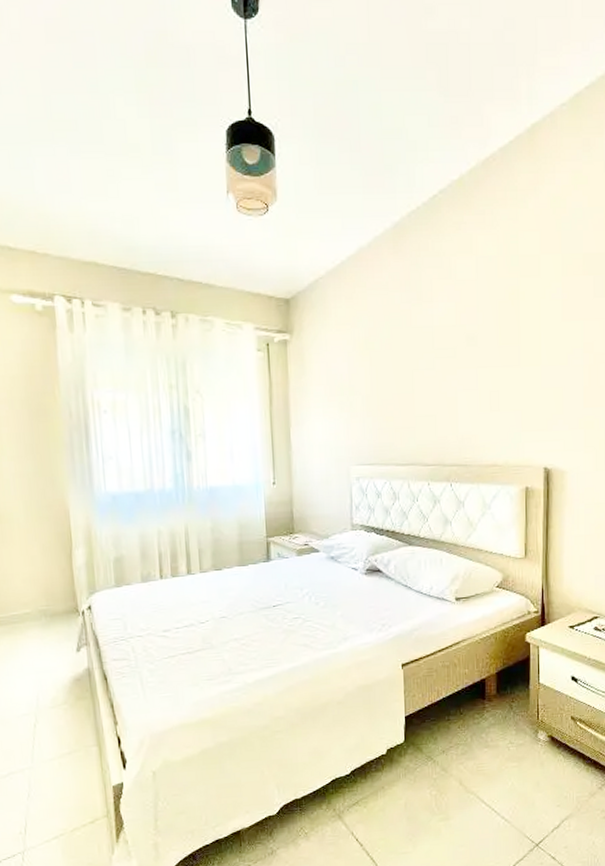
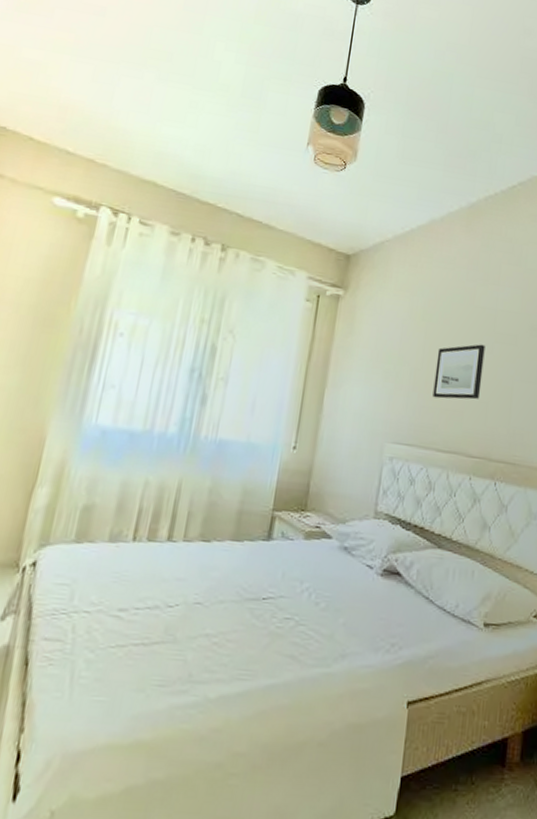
wall art: none [384,362,428,419] -> present [432,344,485,400]

